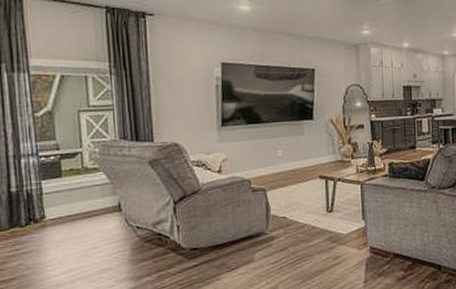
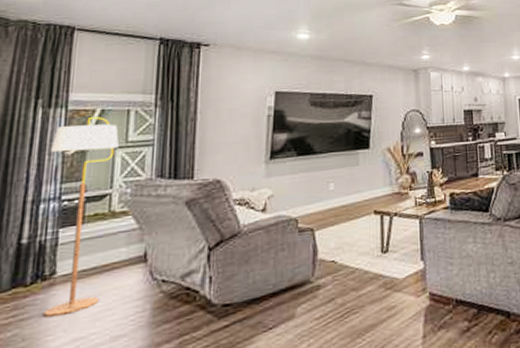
floor lamp: none [21,81,85,252] -> present [43,116,119,317]

